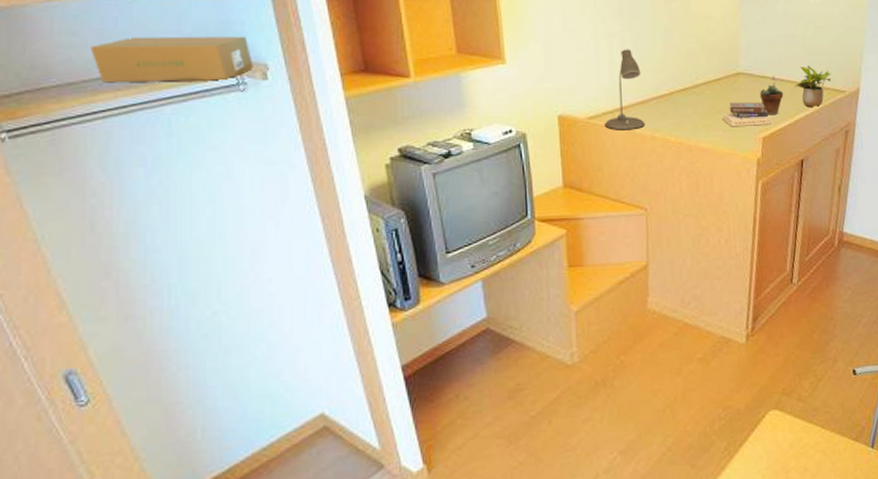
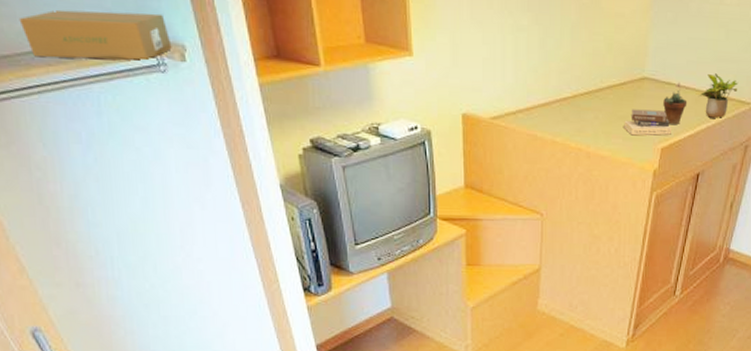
desk lamp: present [605,49,644,130] -> none [507,46,546,134]

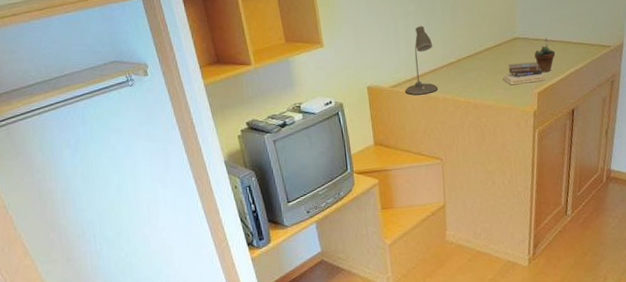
box: present [19,9,172,61] -> none [24,43,137,88]
desk lamp: none [507,46,546,134] -> present [405,26,438,96]
potted plant: present [699,73,739,118] -> none [565,26,598,63]

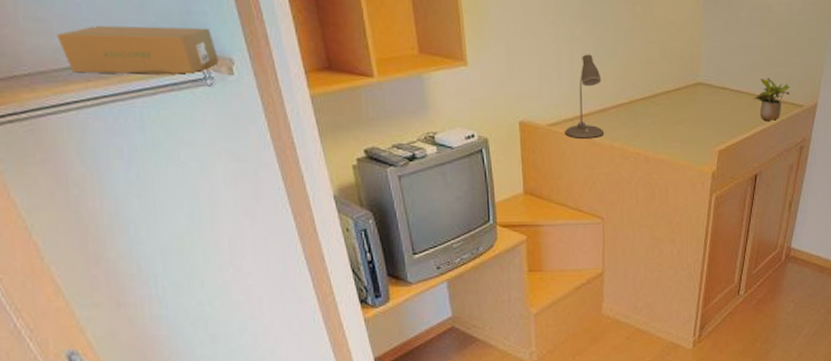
box: none [24,43,137,88] -> present [56,25,219,75]
books: present [503,62,545,86] -> none [681,113,728,139]
succulent plant: present [534,37,556,73] -> none [718,87,742,128]
potted plant: none [565,26,598,63] -> present [753,78,791,121]

